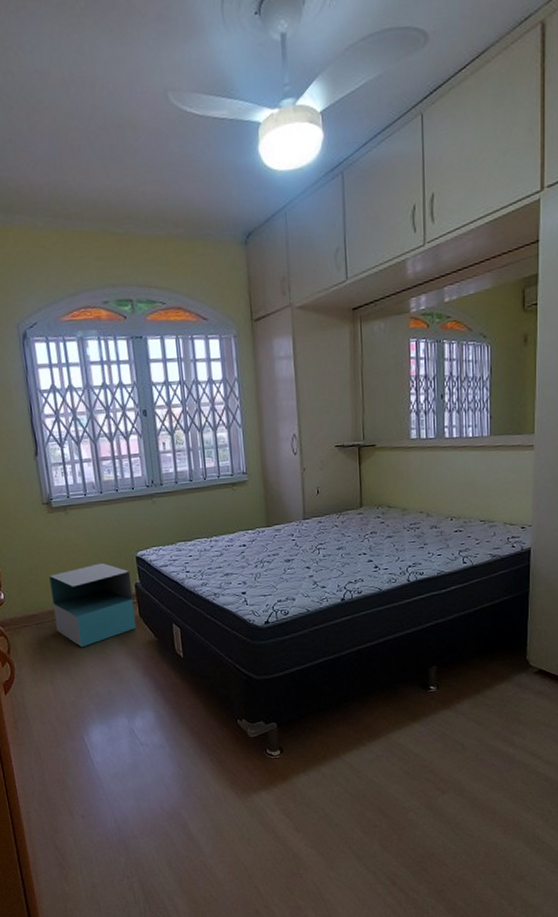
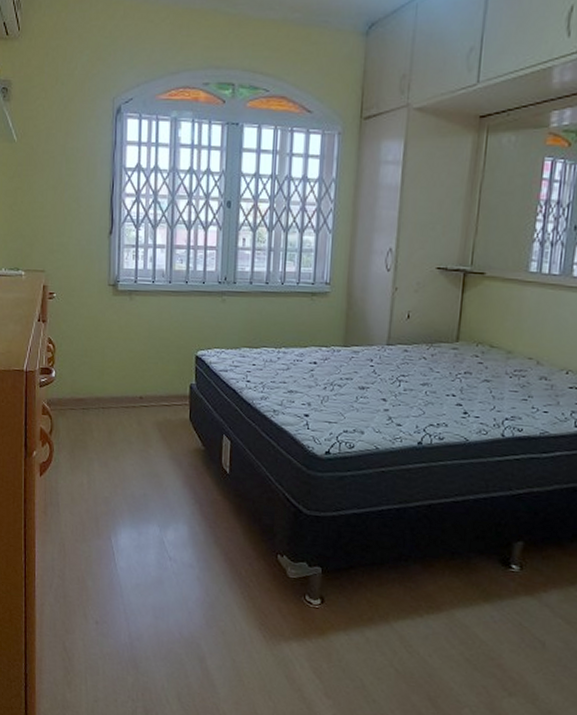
nightstand: present [49,562,137,648] -> none [102,356,187,443]

